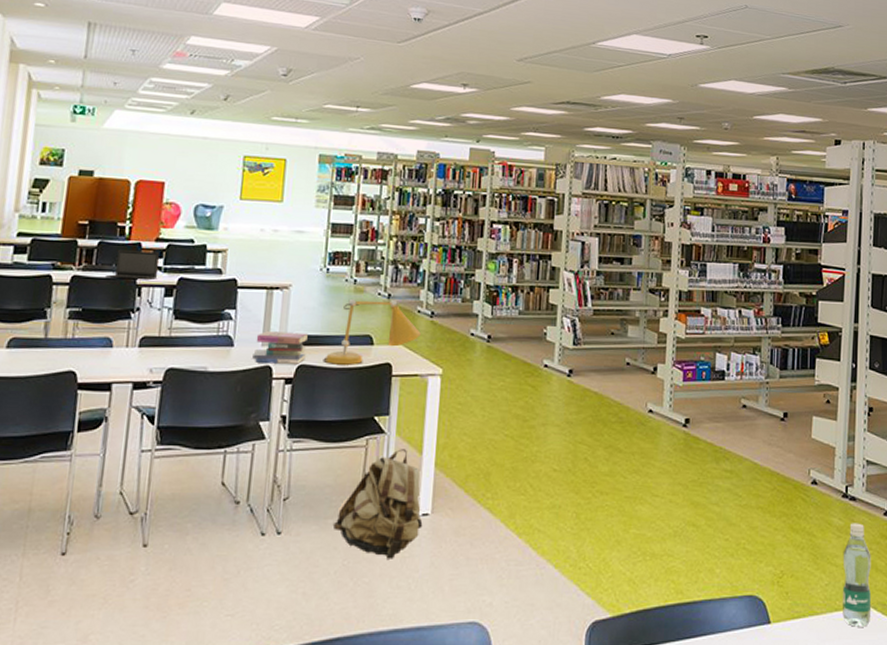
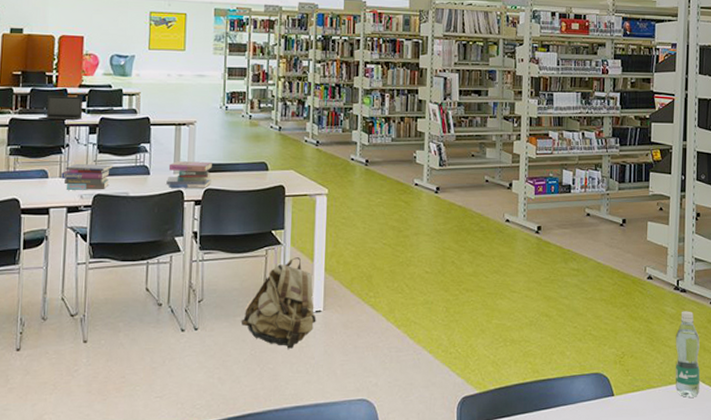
books: none [128,331,191,364] -> present [61,164,113,190]
table lamp: present [323,298,421,365] -> none [226,131,308,188]

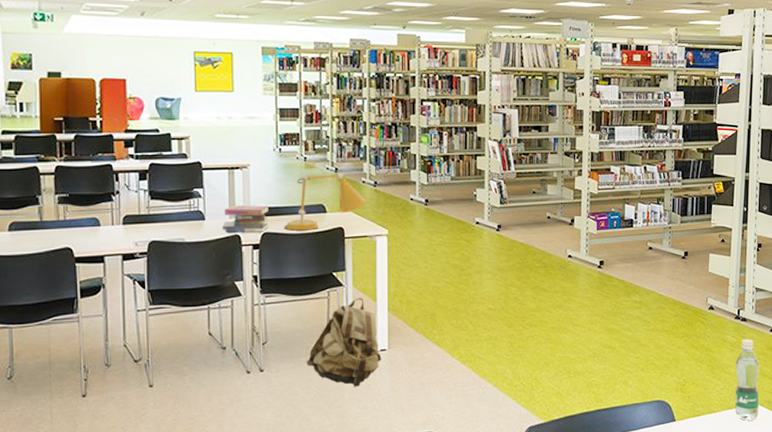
laptop: present [38,96,83,121] -> none [84,142,130,167]
books: present [61,164,113,190] -> none [114,211,167,237]
table lamp: none [226,131,308,188] -> present [284,172,367,231]

